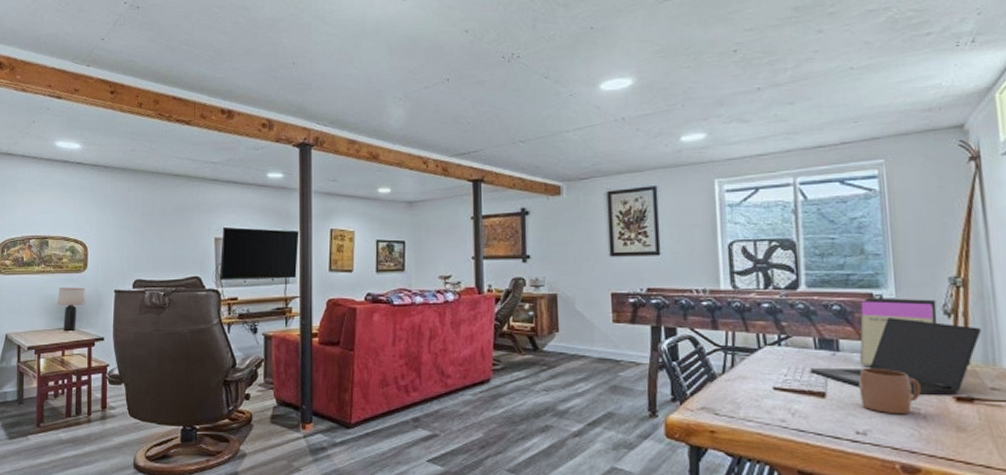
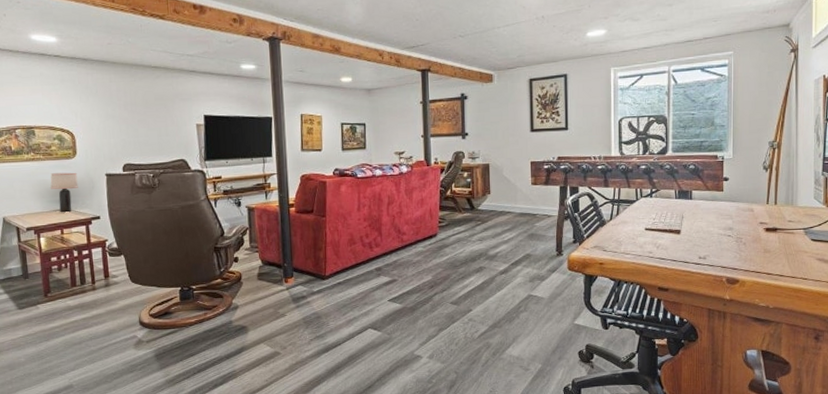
laptop: present [809,318,981,395] -> none [671,173,786,228]
mug: present [858,367,921,415] -> none [703,210,743,243]
books: present [860,298,938,366] -> none [706,158,759,209]

